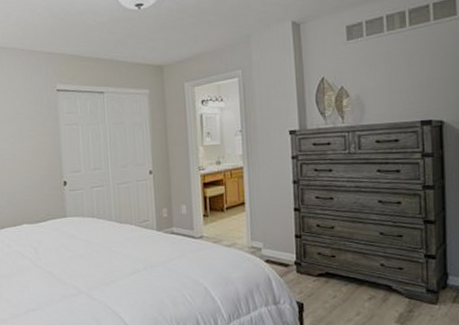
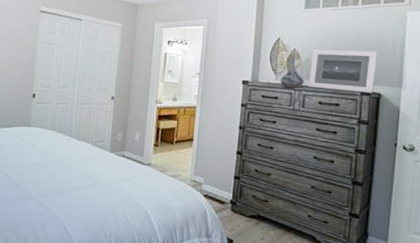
decorative vase: none [330,95,357,131] -> present [280,56,304,89]
picture frame: none [361,75,435,127] -> present [307,49,378,94]

